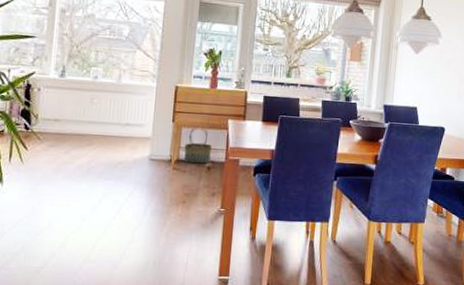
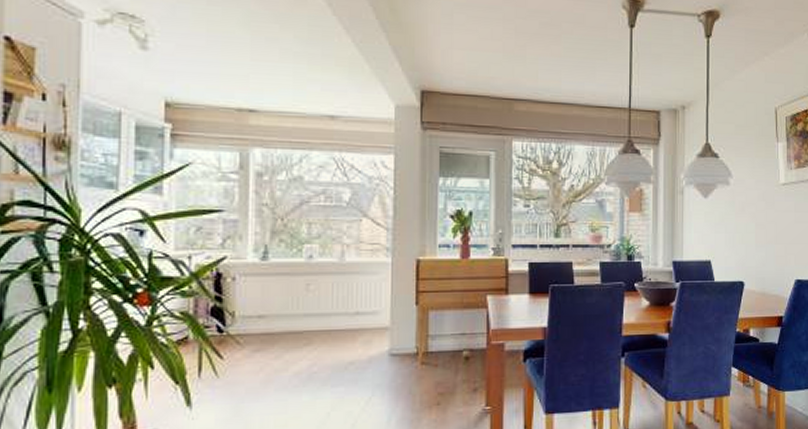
basket: present [184,126,213,164] -> none [433,307,470,354]

